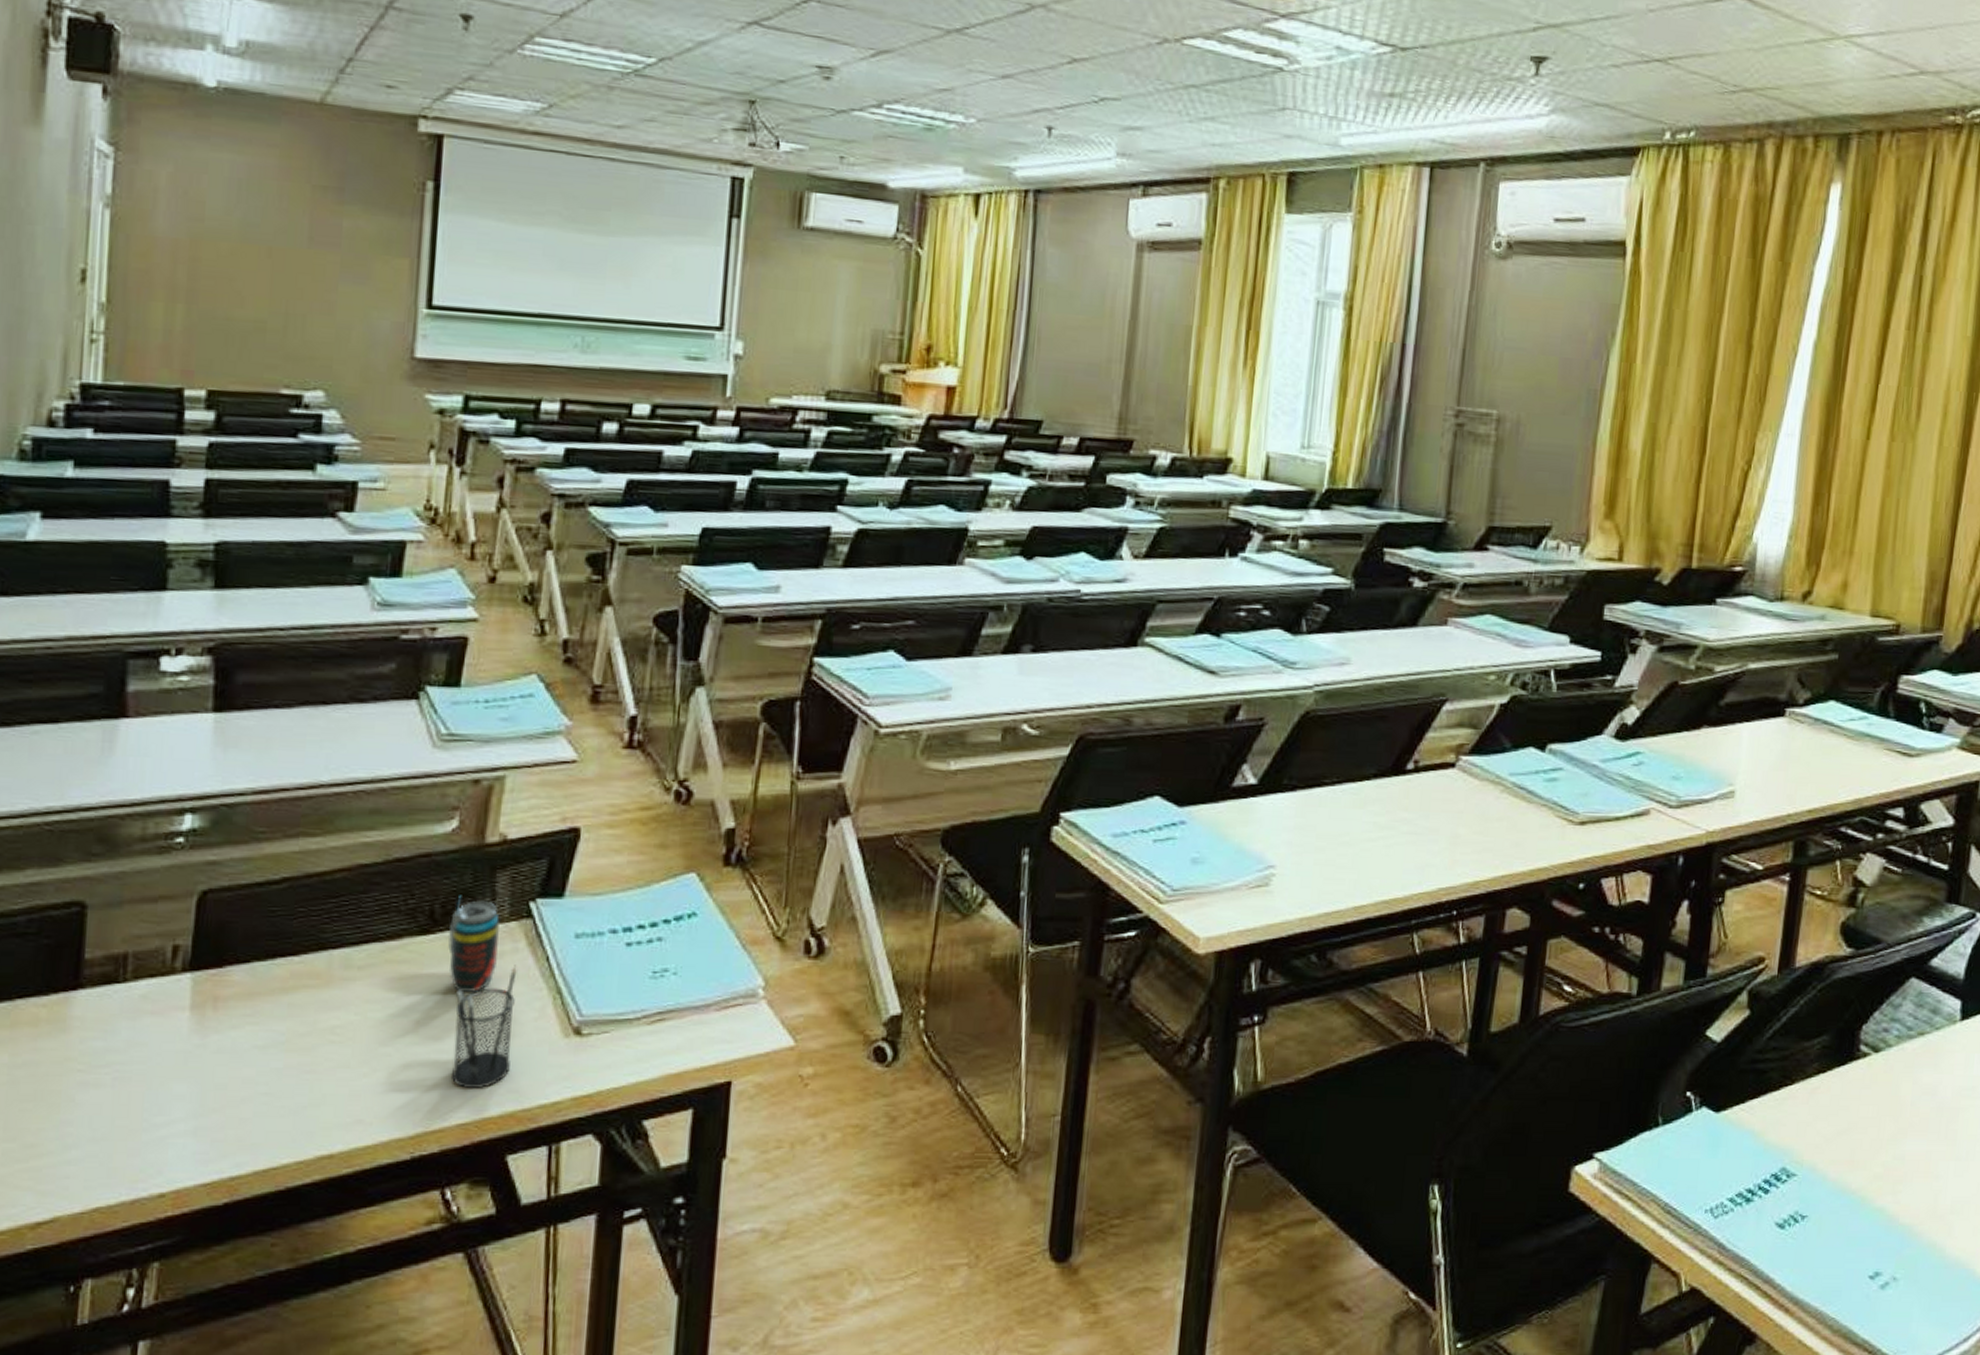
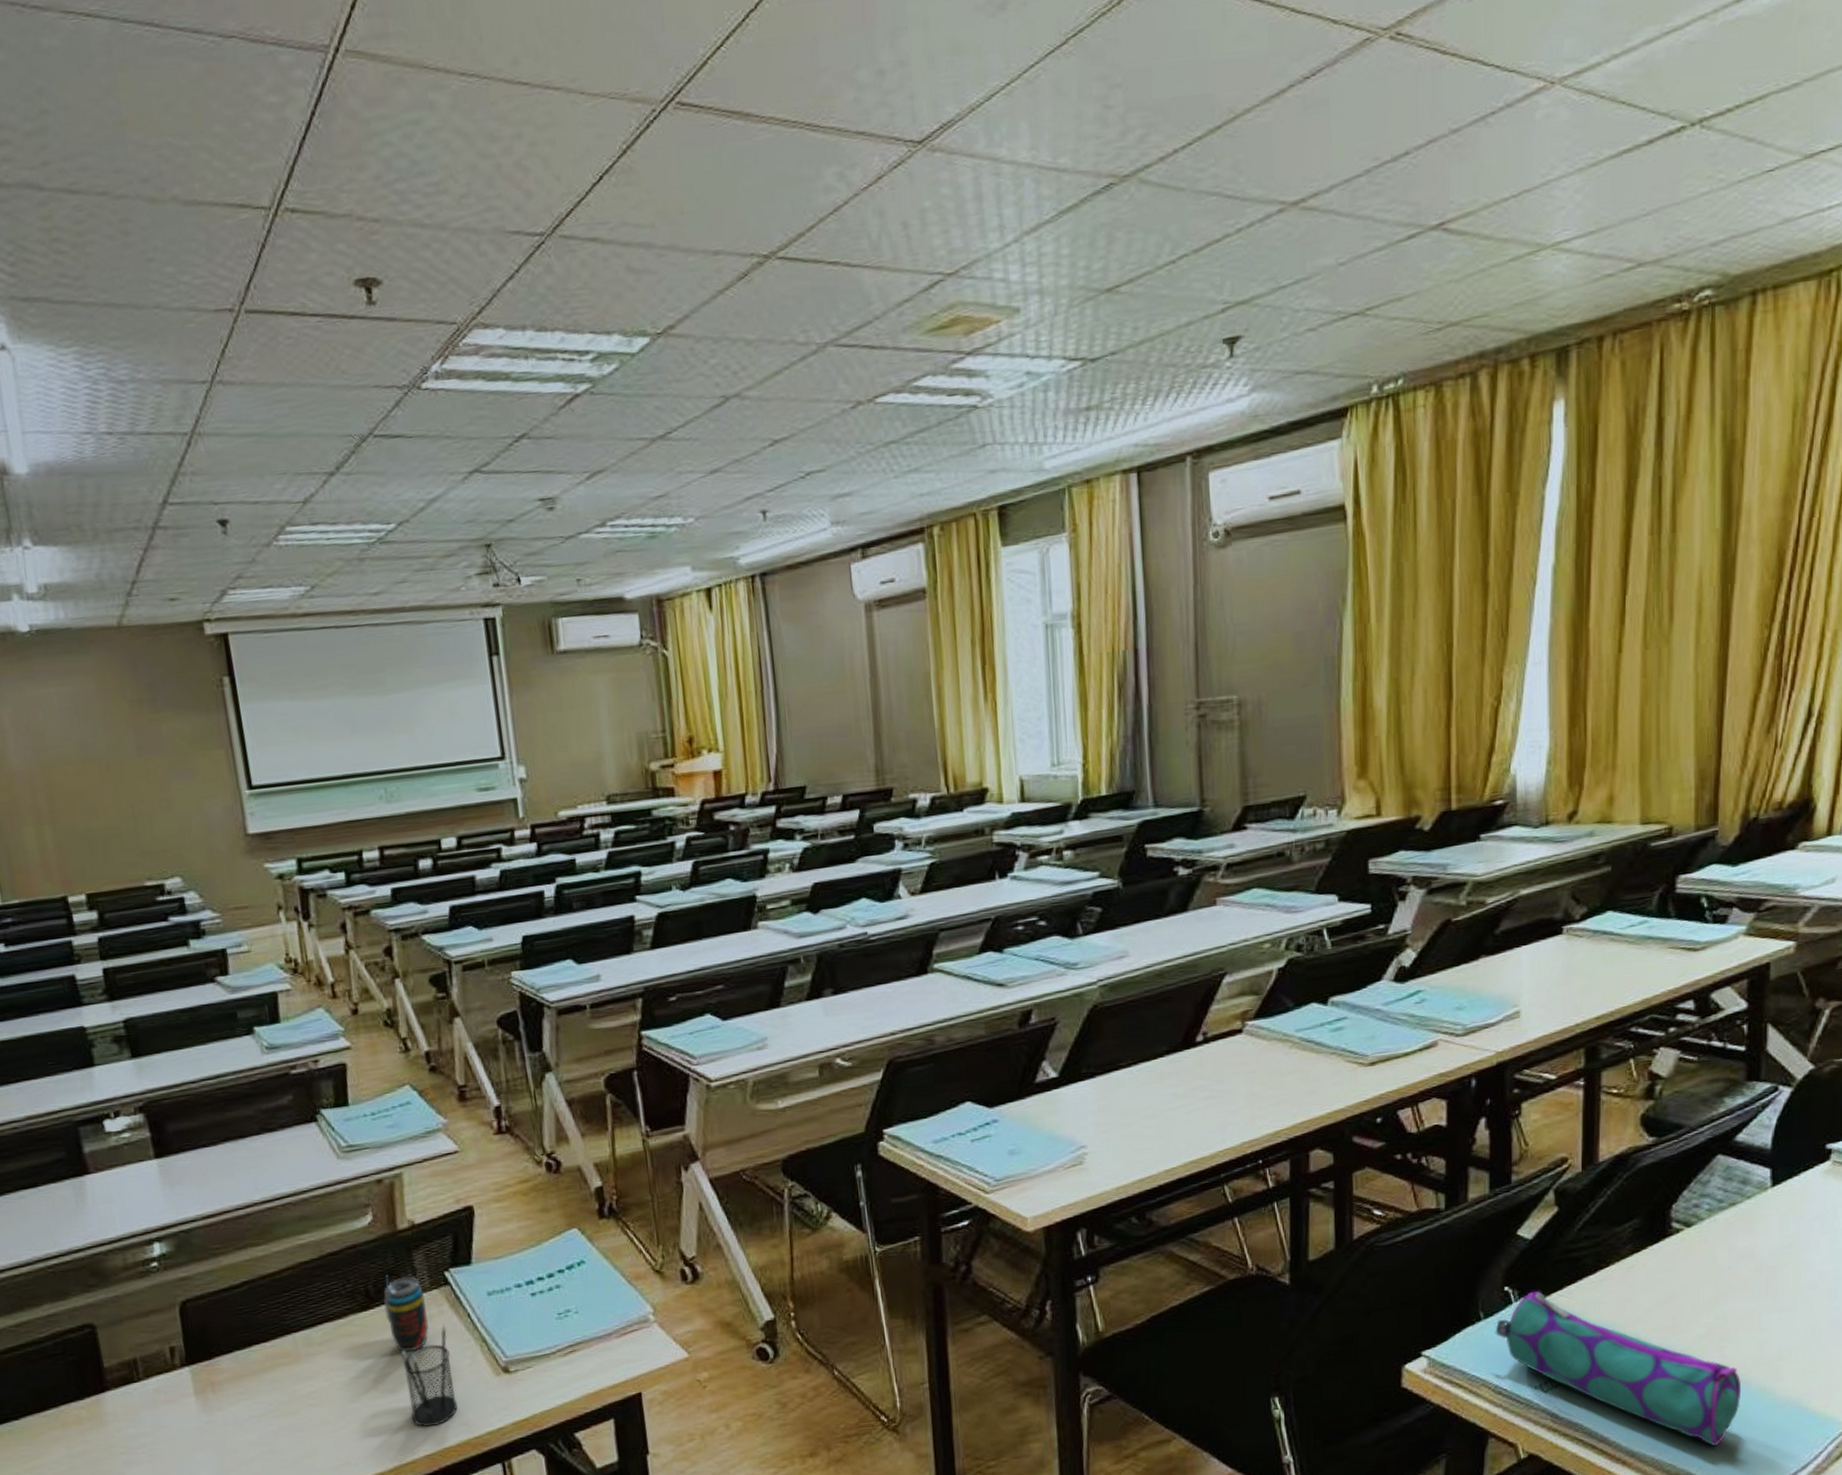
pencil case: none [1671,1101,1913,1304] -> present [1495,1290,1742,1447]

